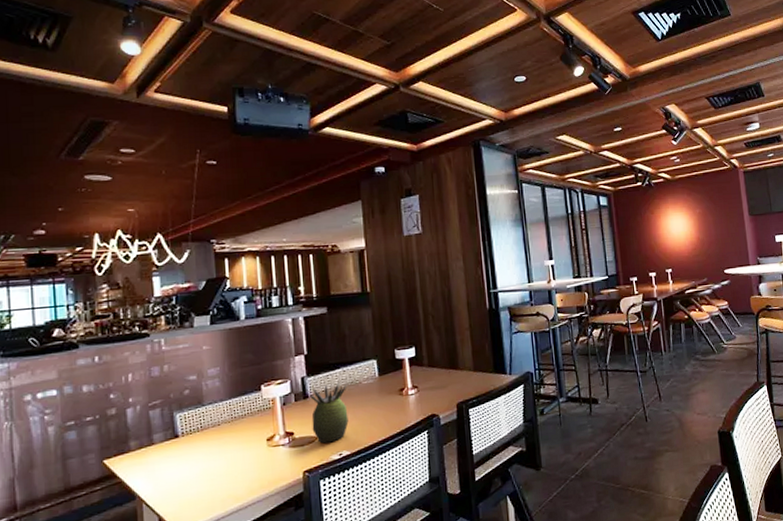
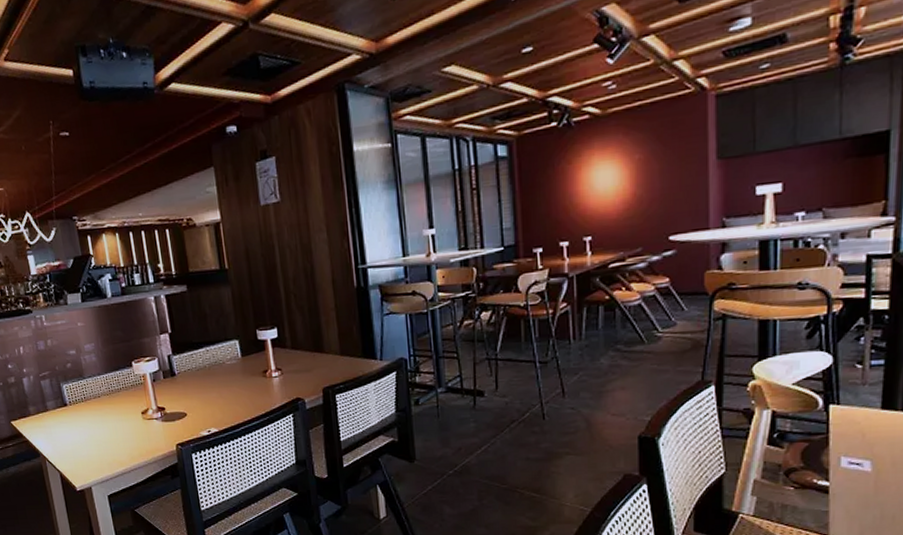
succulent plant: present [307,382,349,444] -> none [174,361,215,420]

